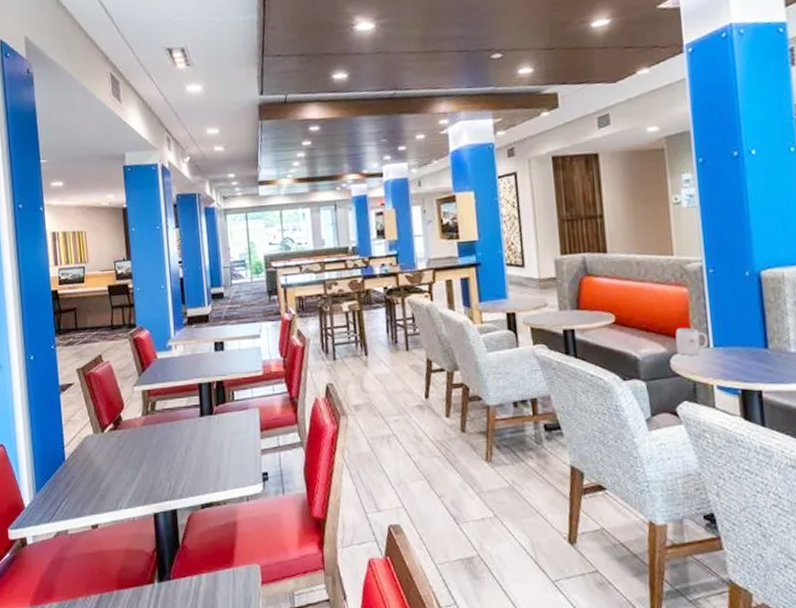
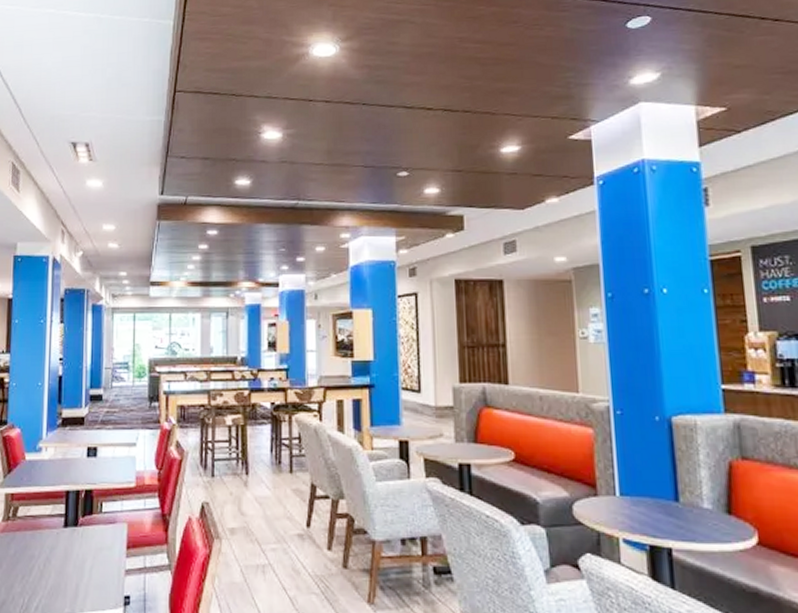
mug: present [675,327,708,355] -> none [578,471,614,502]

